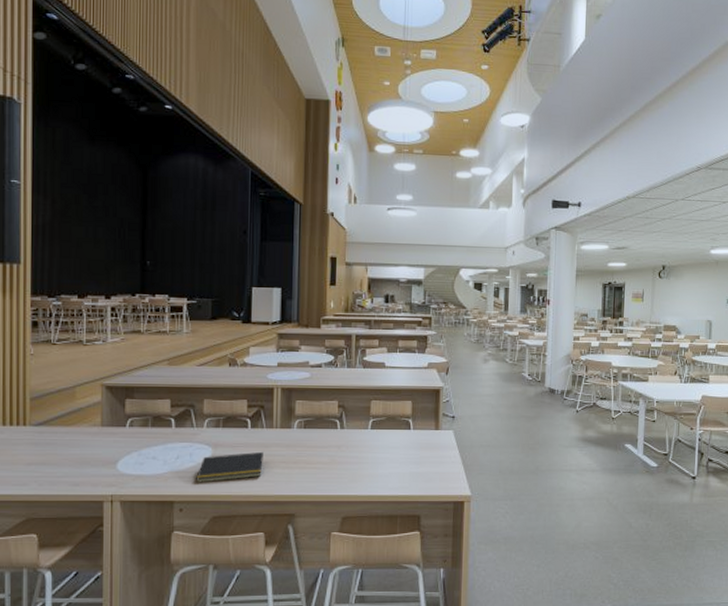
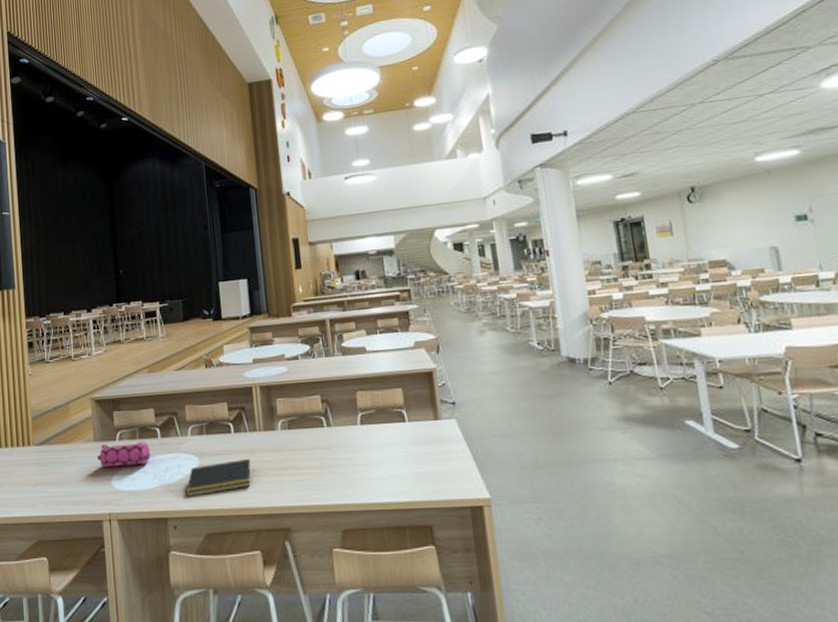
pencil case: none [102,429,163,452] -> present [96,441,151,467]

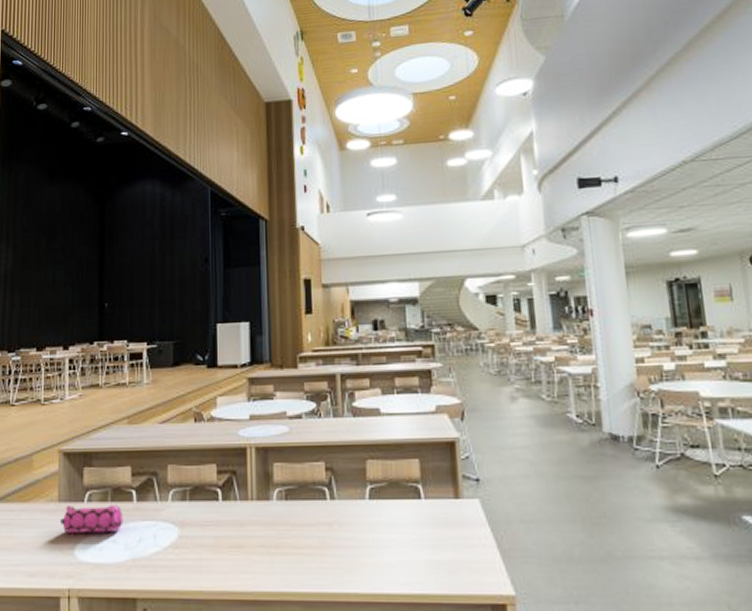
notepad: present [186,458,251,497] -> none [161,531,238,574]

